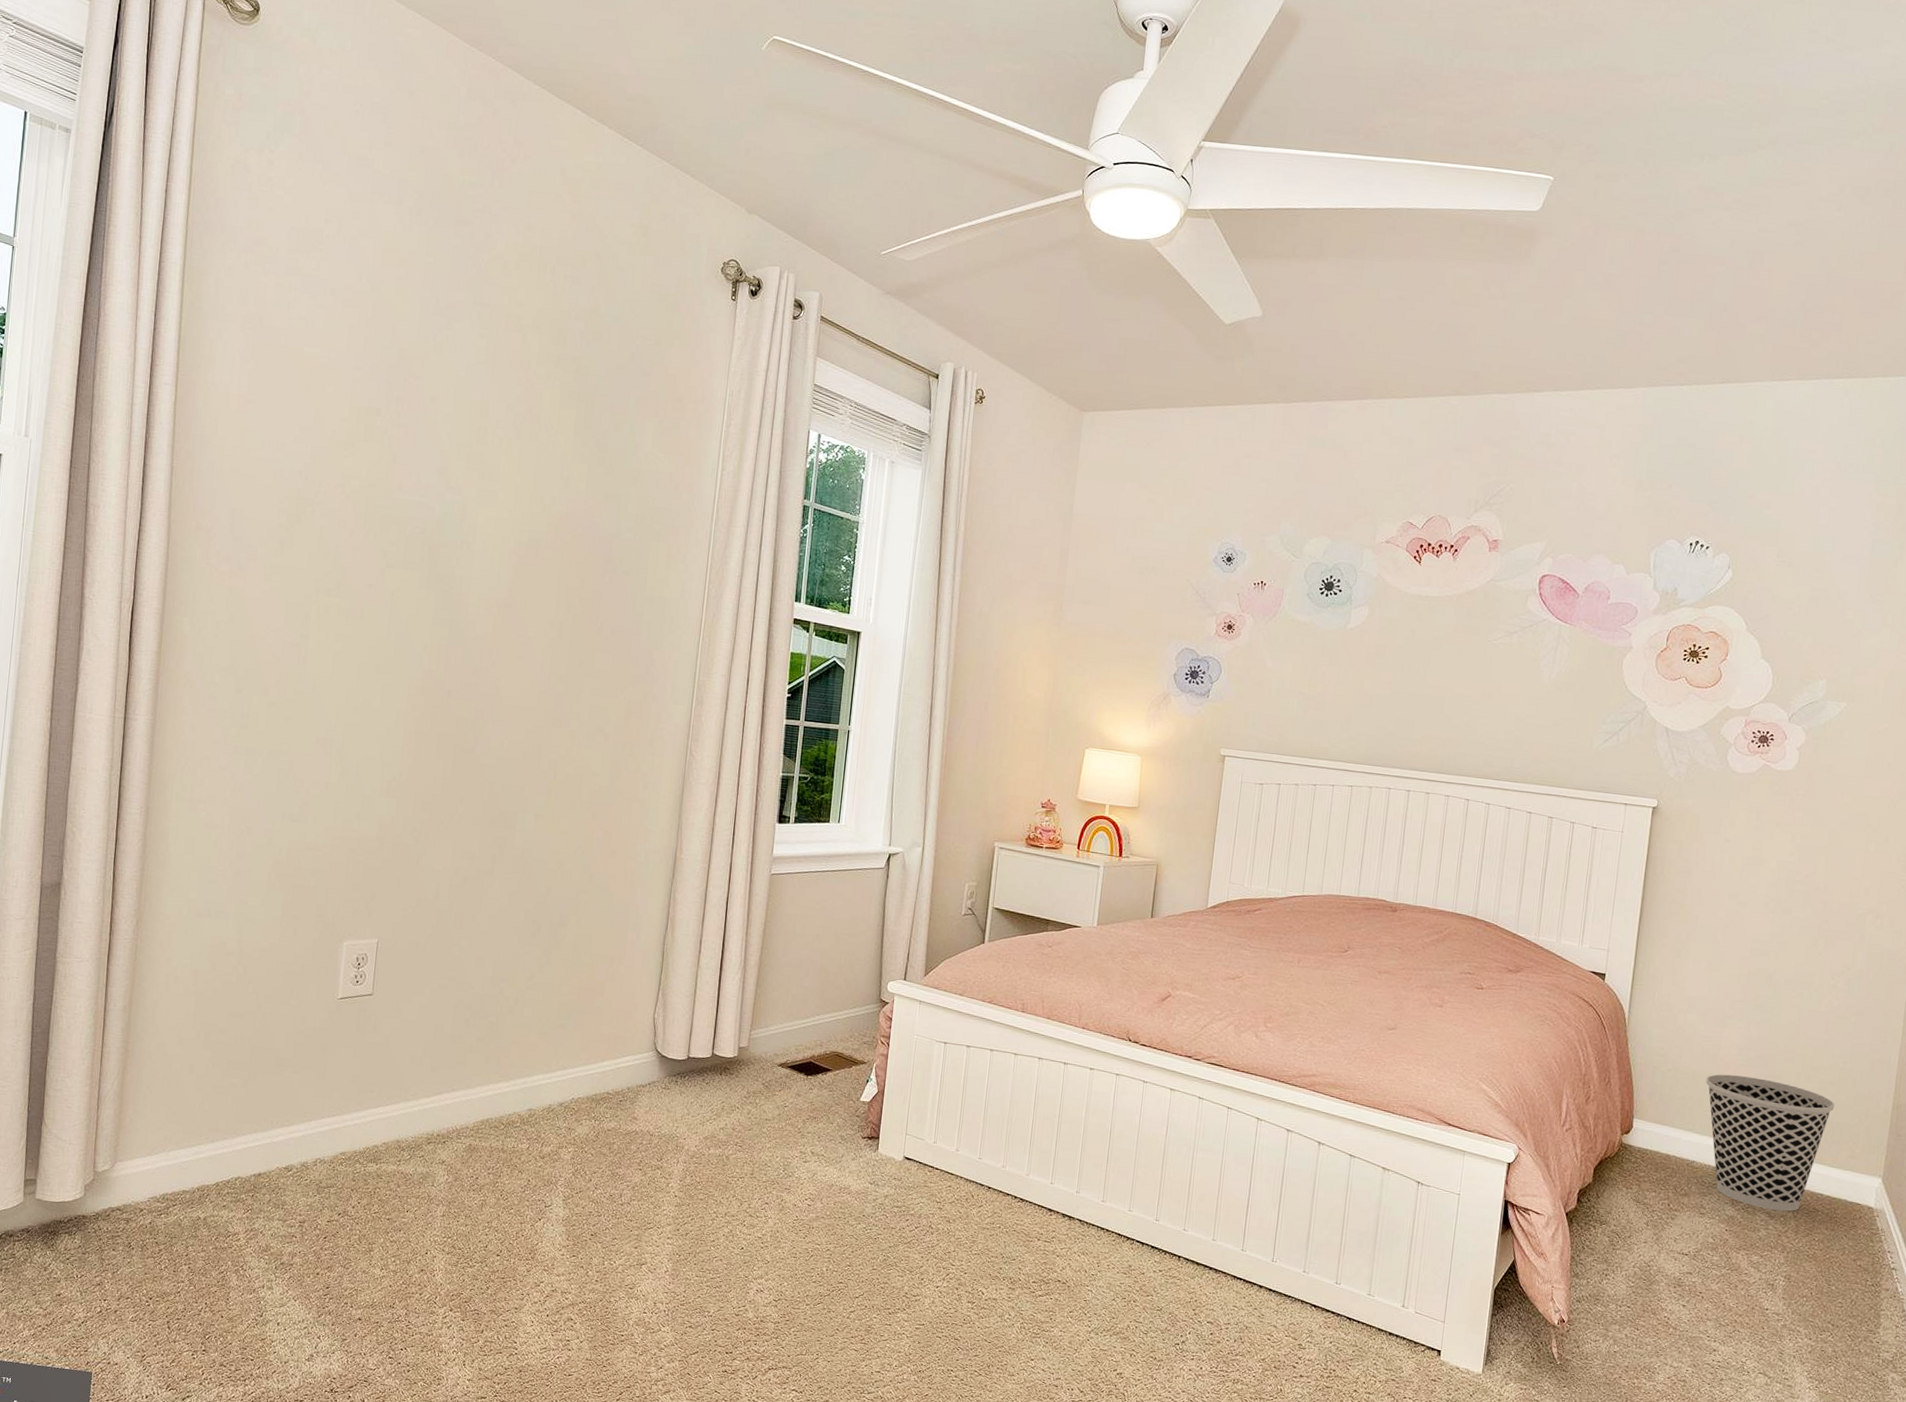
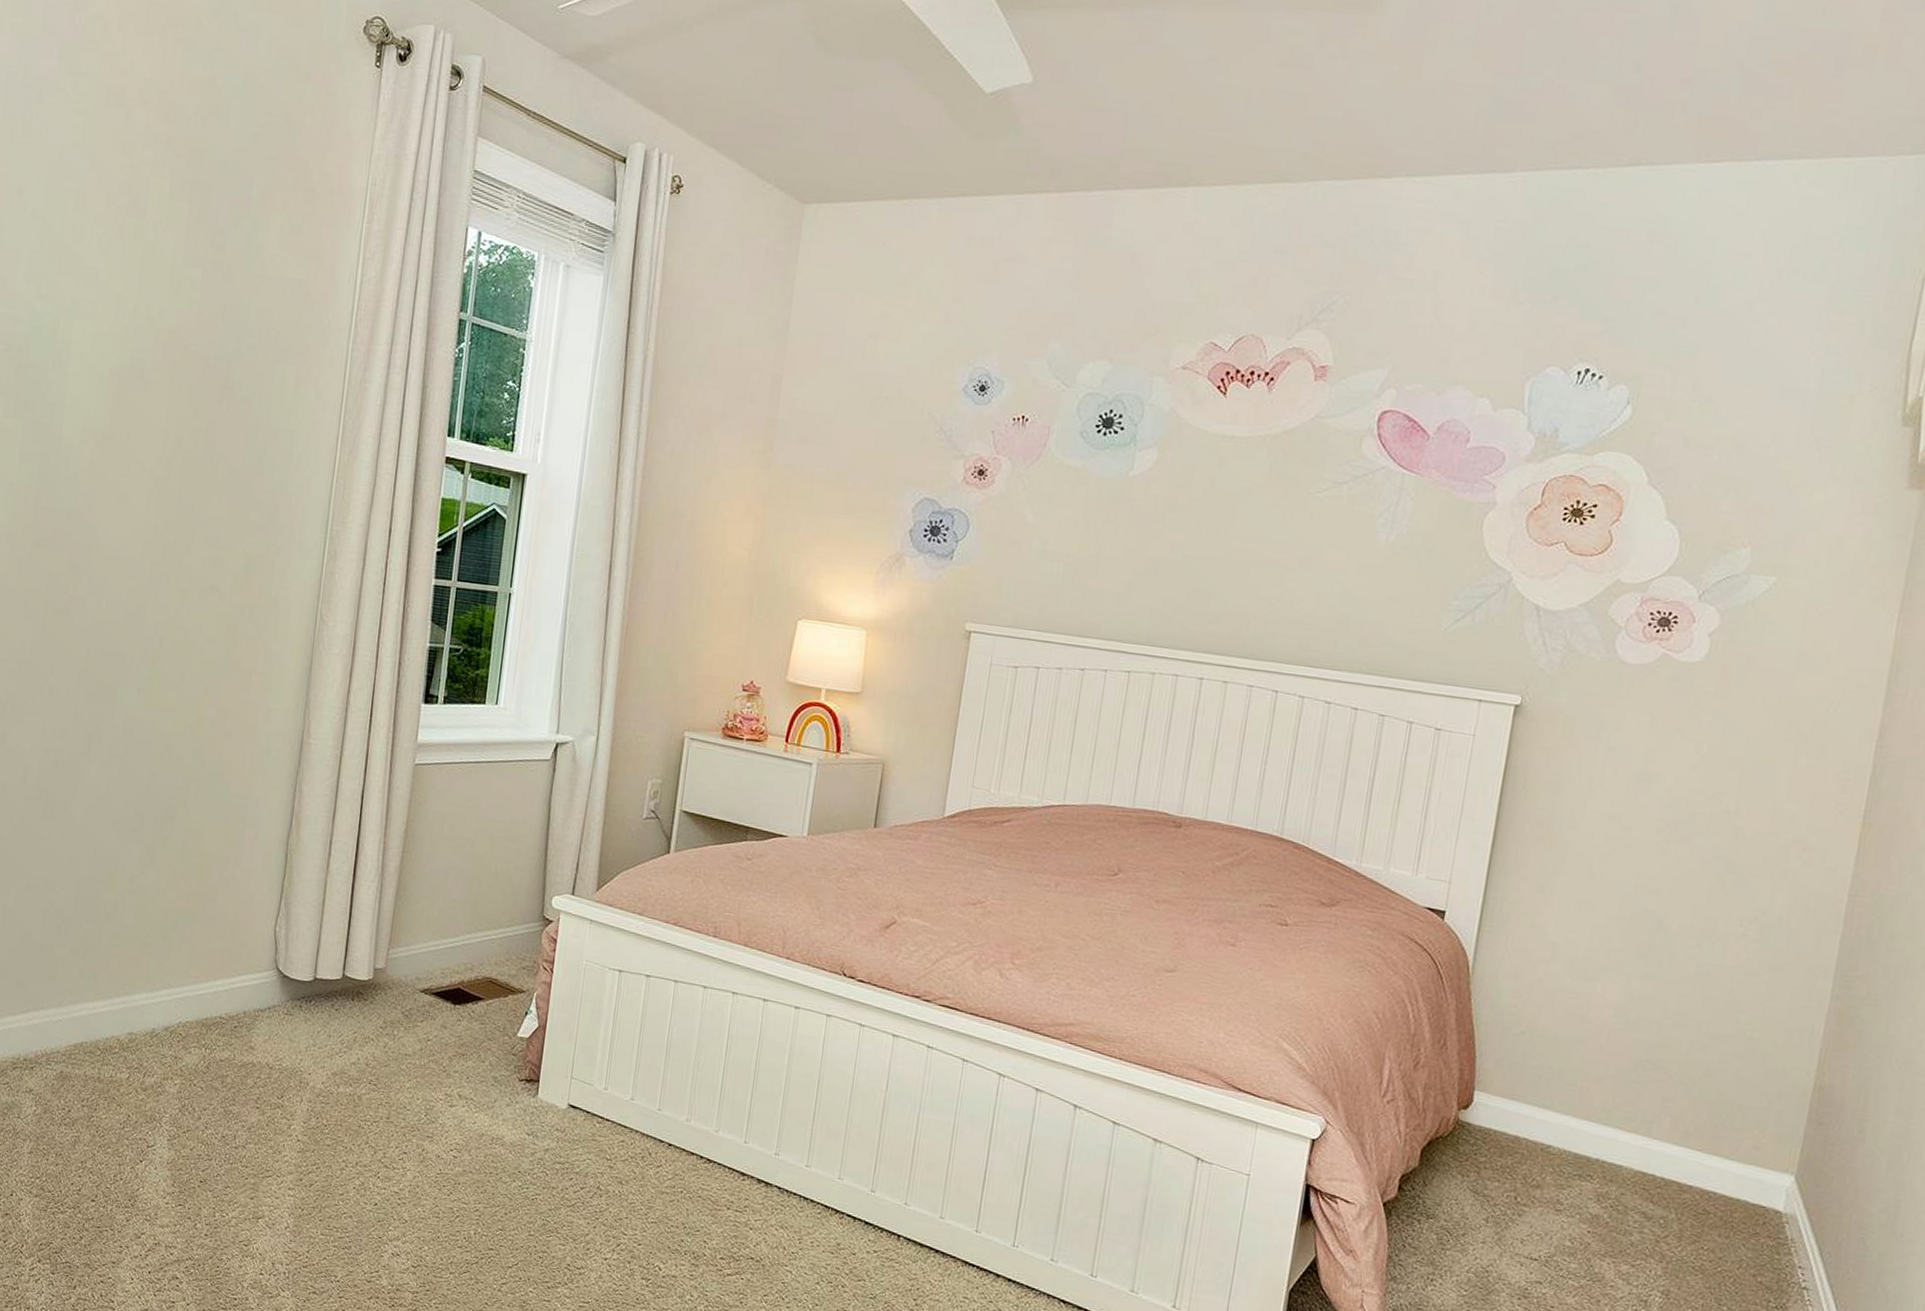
wastebasket: present [1706,1074,1835,1212] -> none [1570,1039,1738,1213]

